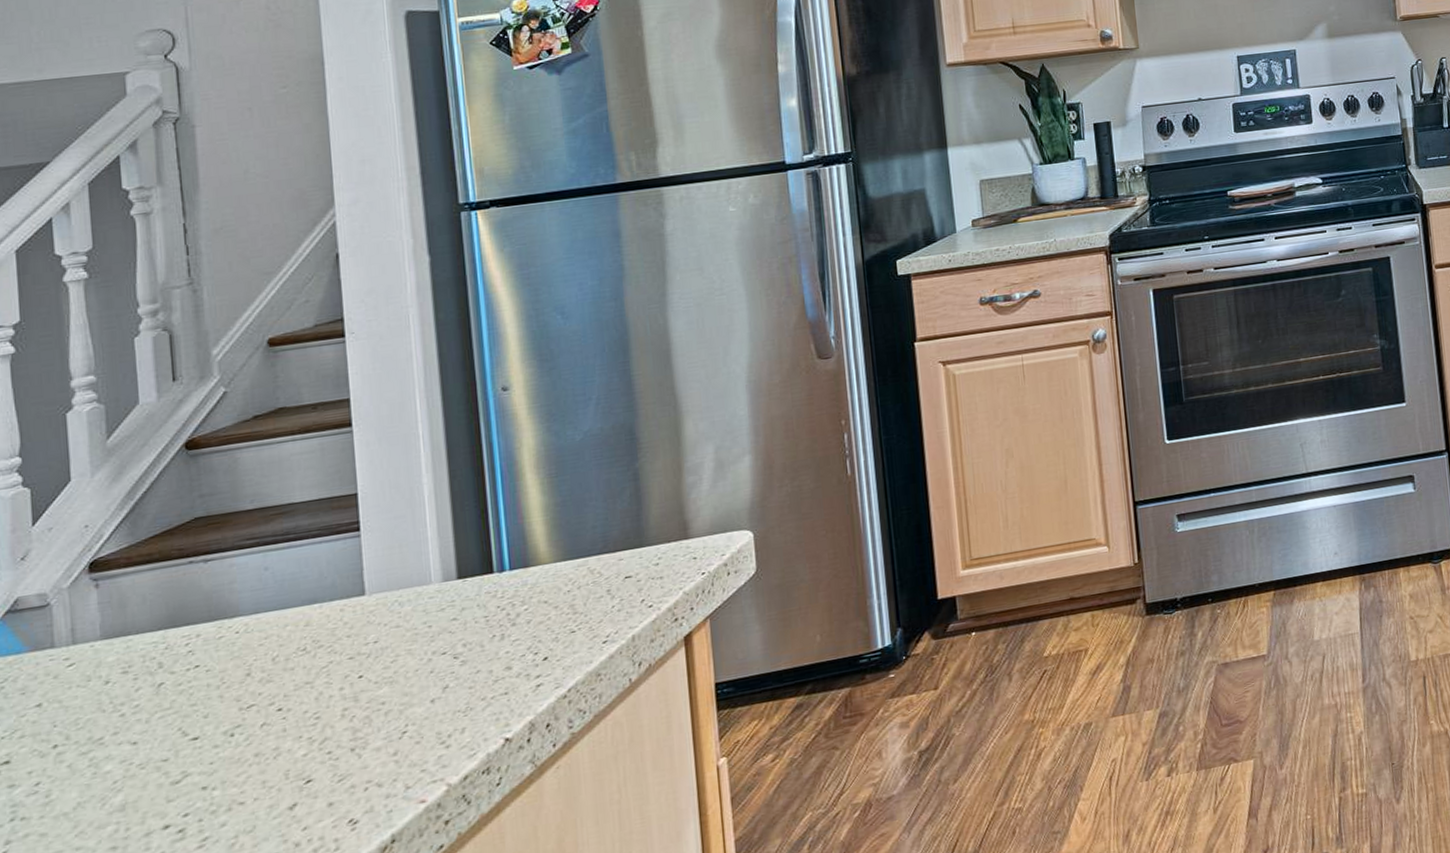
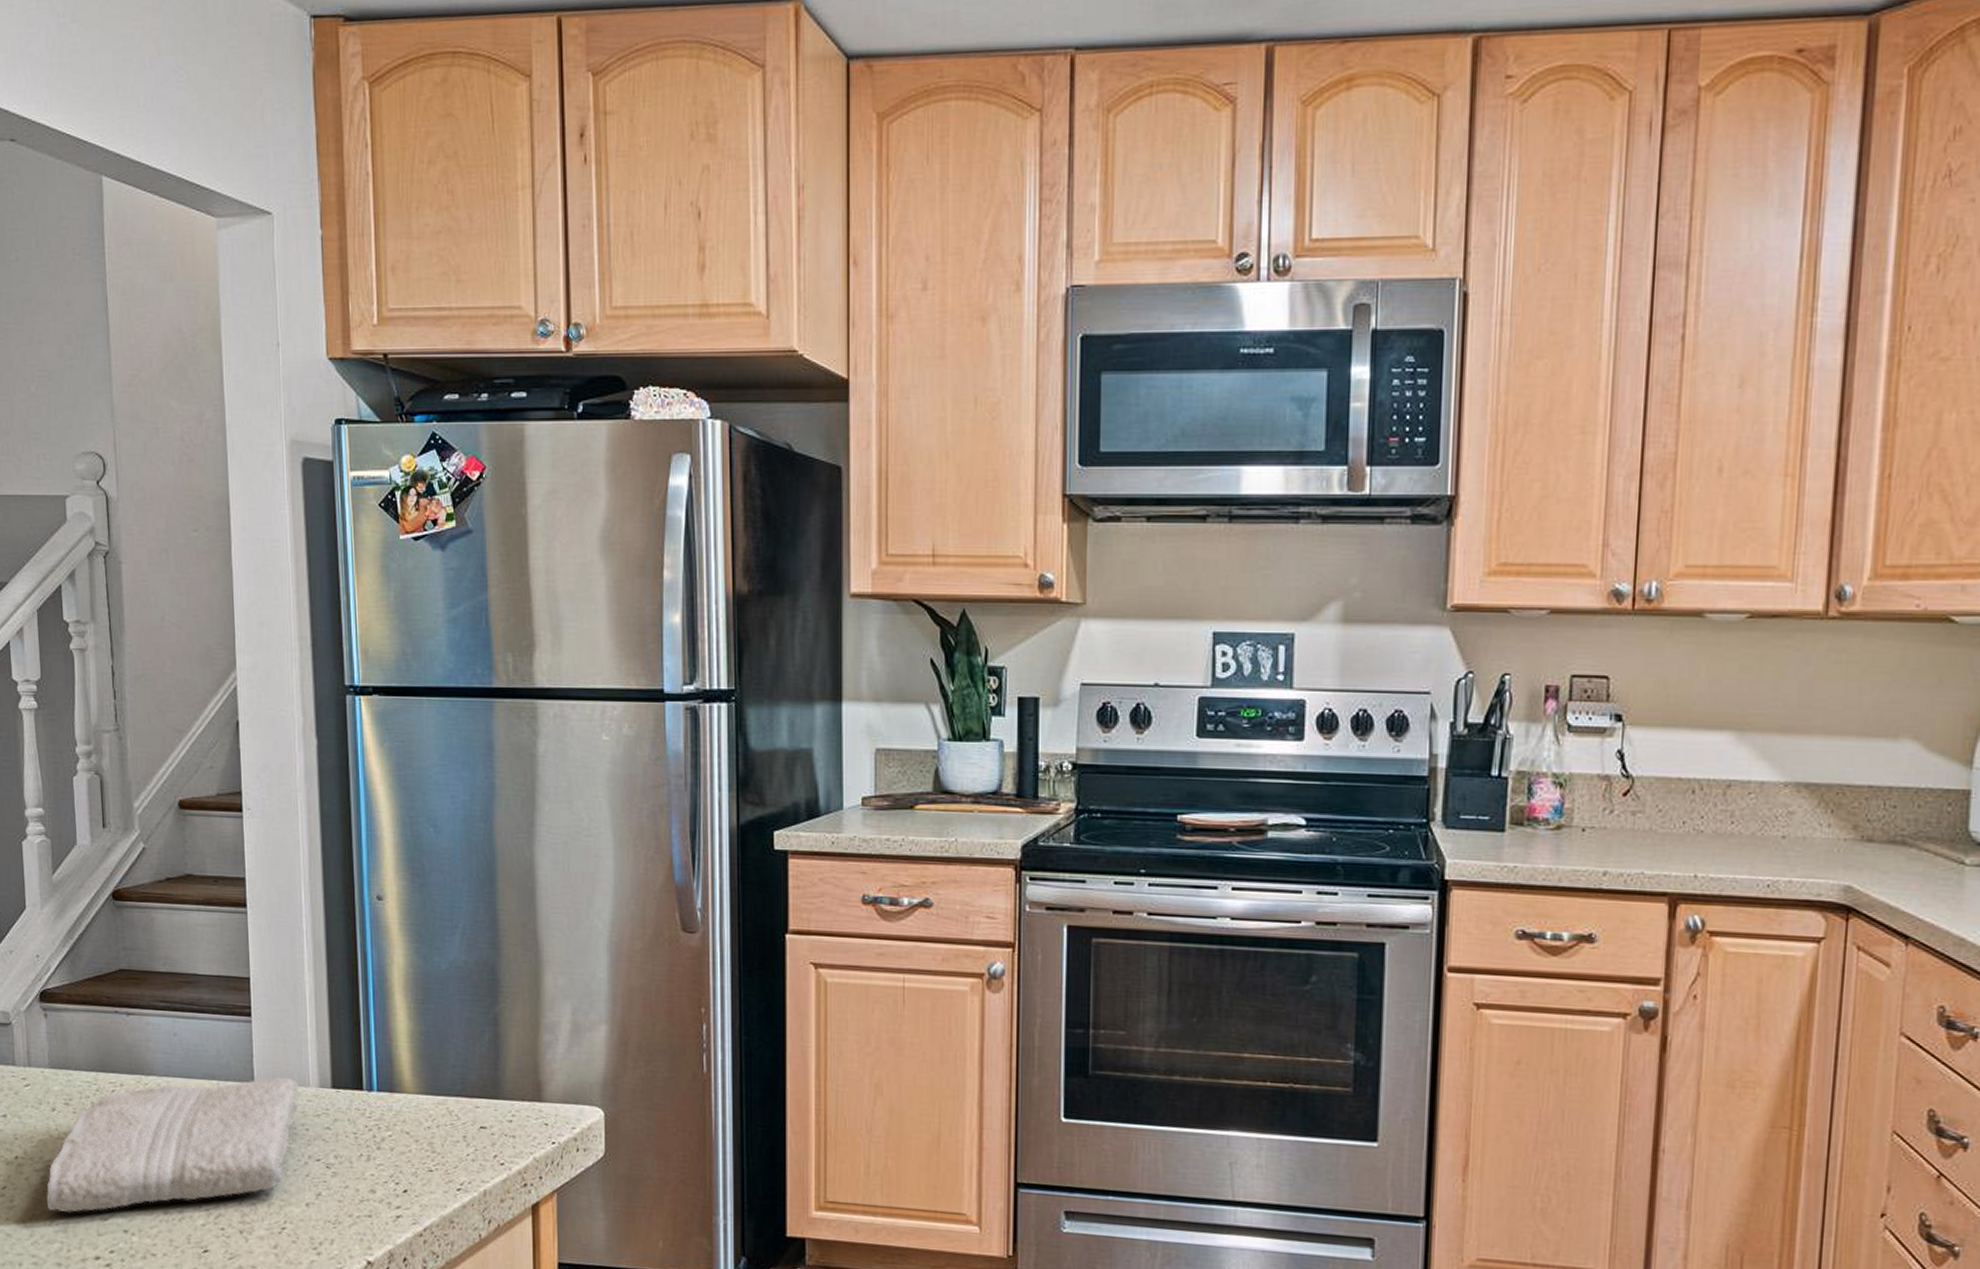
washcloth: none [95,580,419,793] -> present [45,1076,299,1214]

